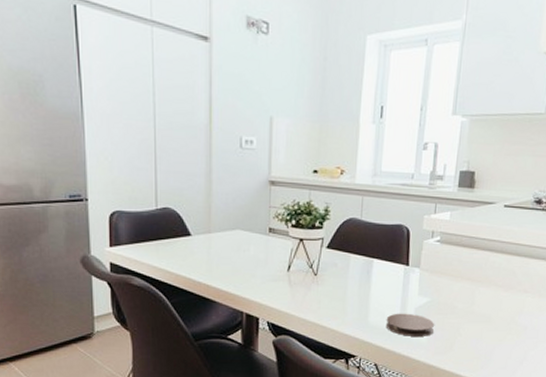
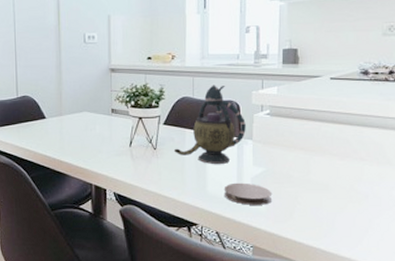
teapot: none [336,206,415,293] -> present [173,85,246,164]

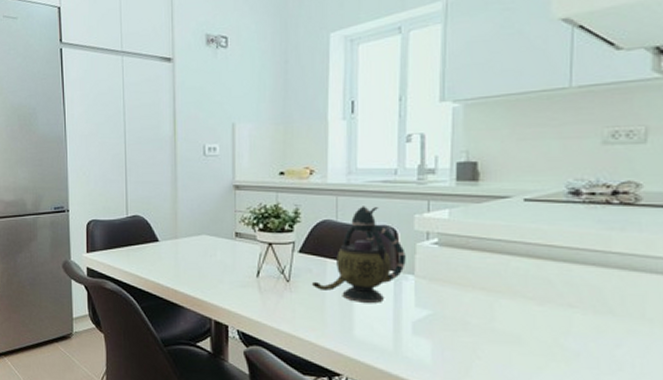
coaster: present [224,182,271,205] -> none [375,326,440,357]

